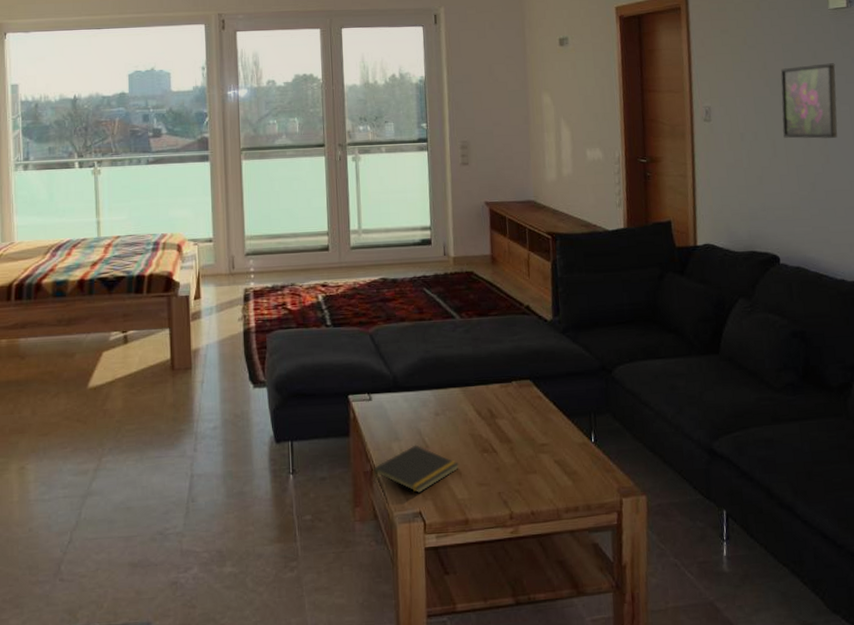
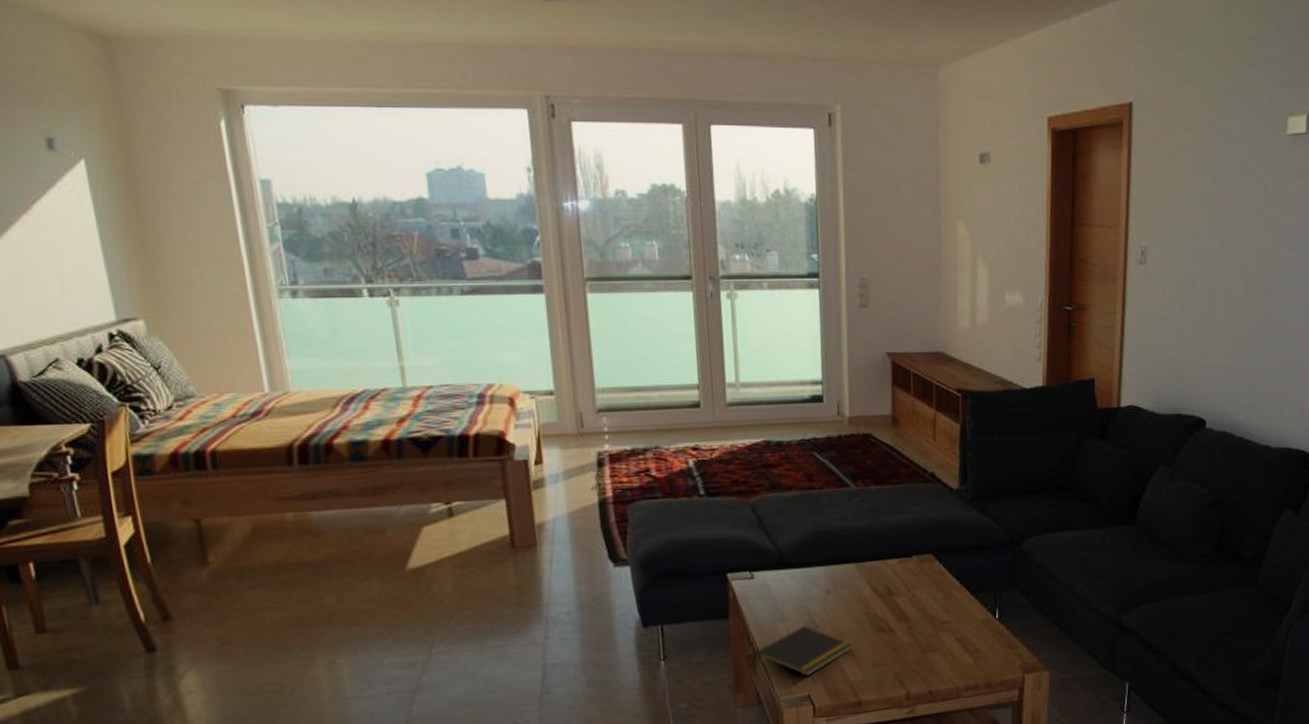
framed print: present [780,63,838,139] -> none [1223,200,1286,288]

